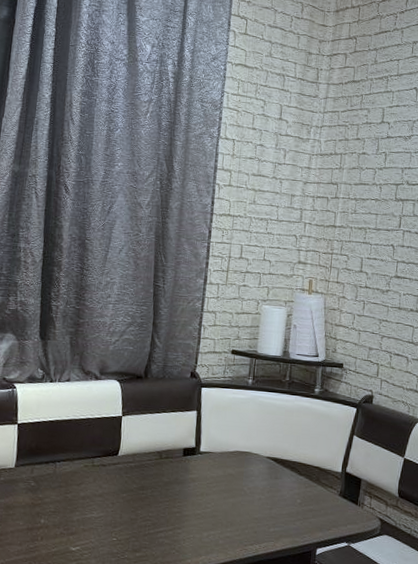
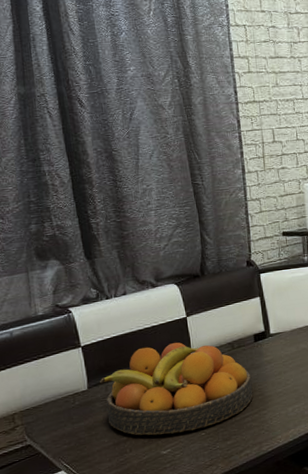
fruit bowl: none [27,437,173,533] -> present [100,342,253,436]

